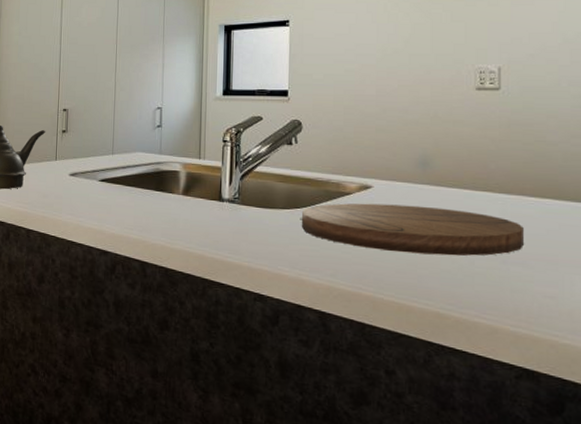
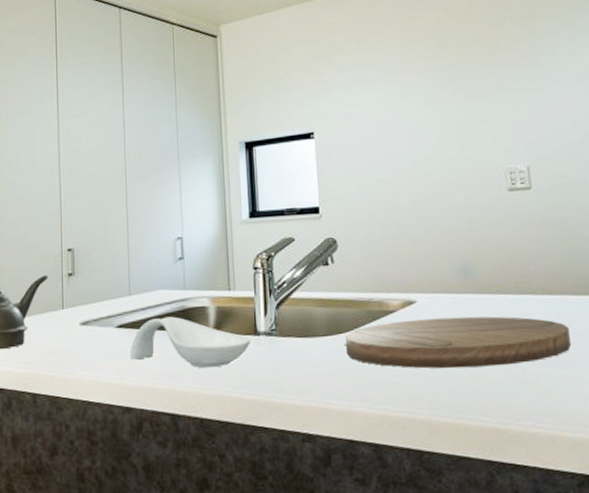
spoon rest: none [109,176,215,226] -> present [129,316,250,369]

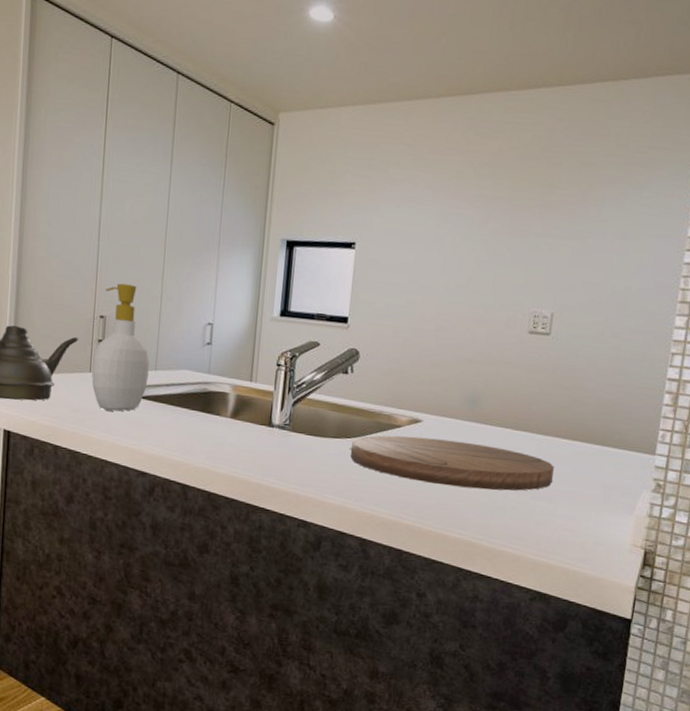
soap bottle: none [65,212,123,347] -> present [91,283,149,412]
spoon rest: present [129,316,250,369] -> none [149,395,264,450]

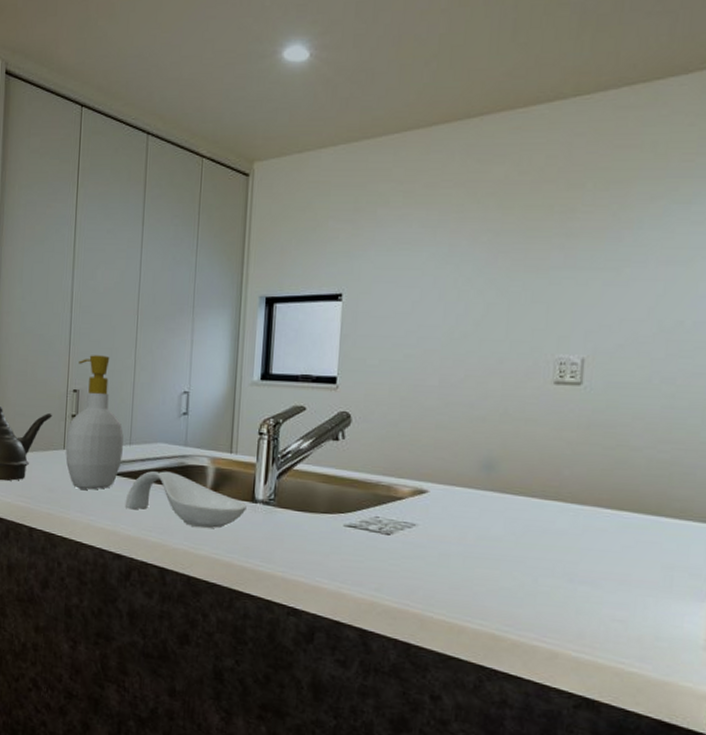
spoon rest: none [149,395,264,450] -> present [124,471,247,529]
cutting board: present [350,435,554,491] -> none [344,509,596,573]

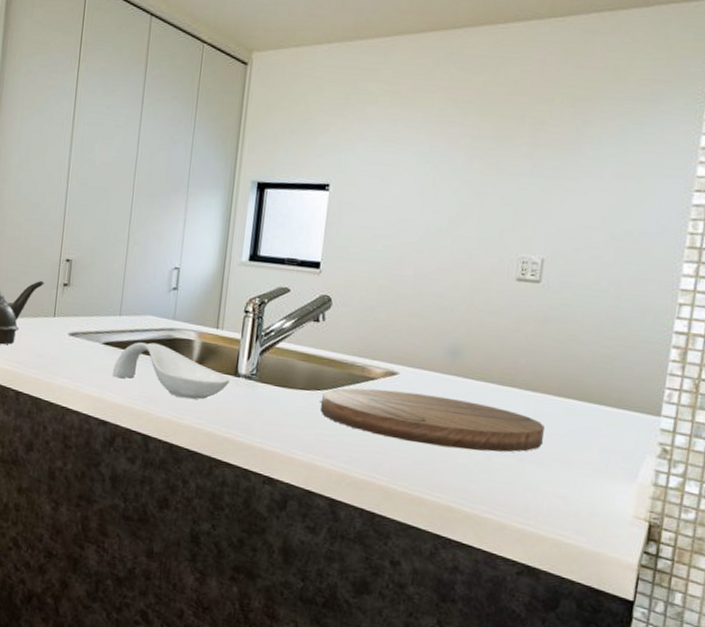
soap bottle: present [65,355,124,490] -> none [55,226,114,358]
cutting board: none [344,509,596,573] -> present [320,388,545,452]

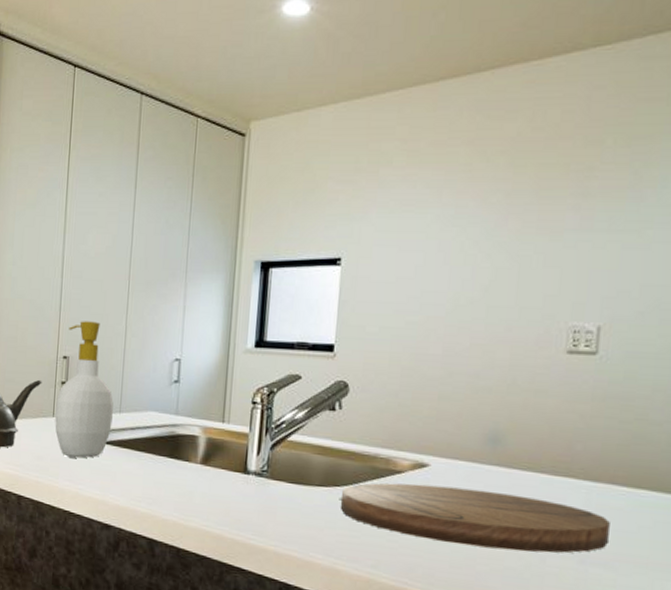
soap bottle: none [55,226,114,358] -> present [55,321,114,459]
spoon rest: present [112,342,230,400] -> none [114,440,238,500]

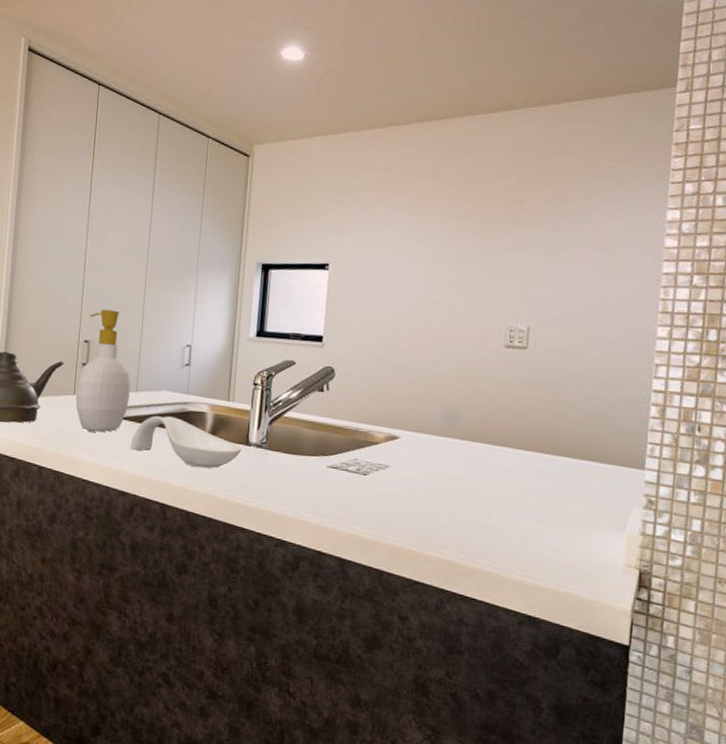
spoon rest: none [114,440,238,500] -> present [130,416,241,469]
cutting board: present [340,483,610,553] -> none [327,452,538,509]

